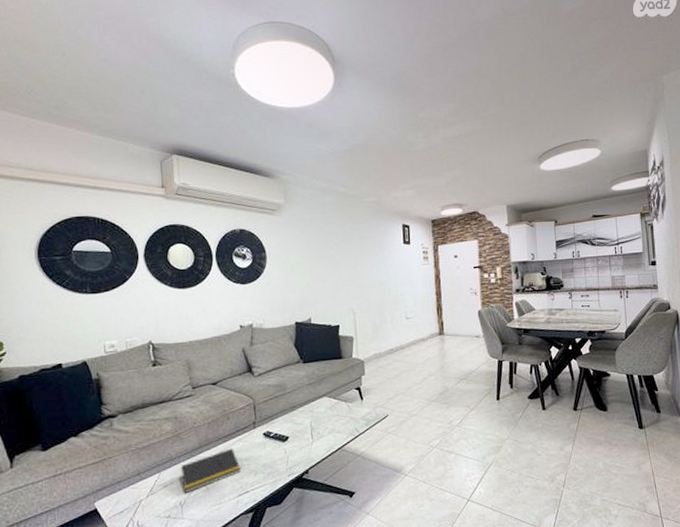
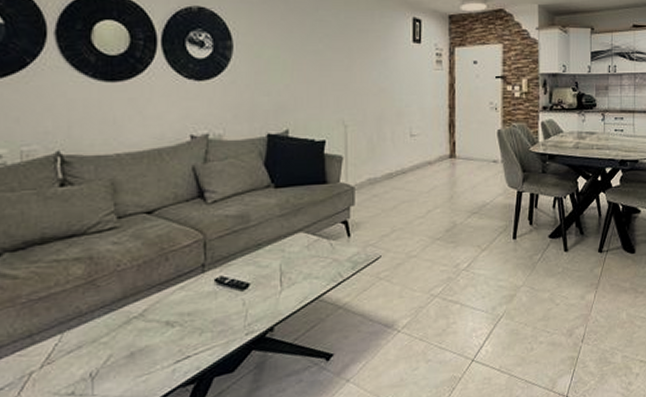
notepad: present [180,448,241,493] -> none [93,299,180,361]

